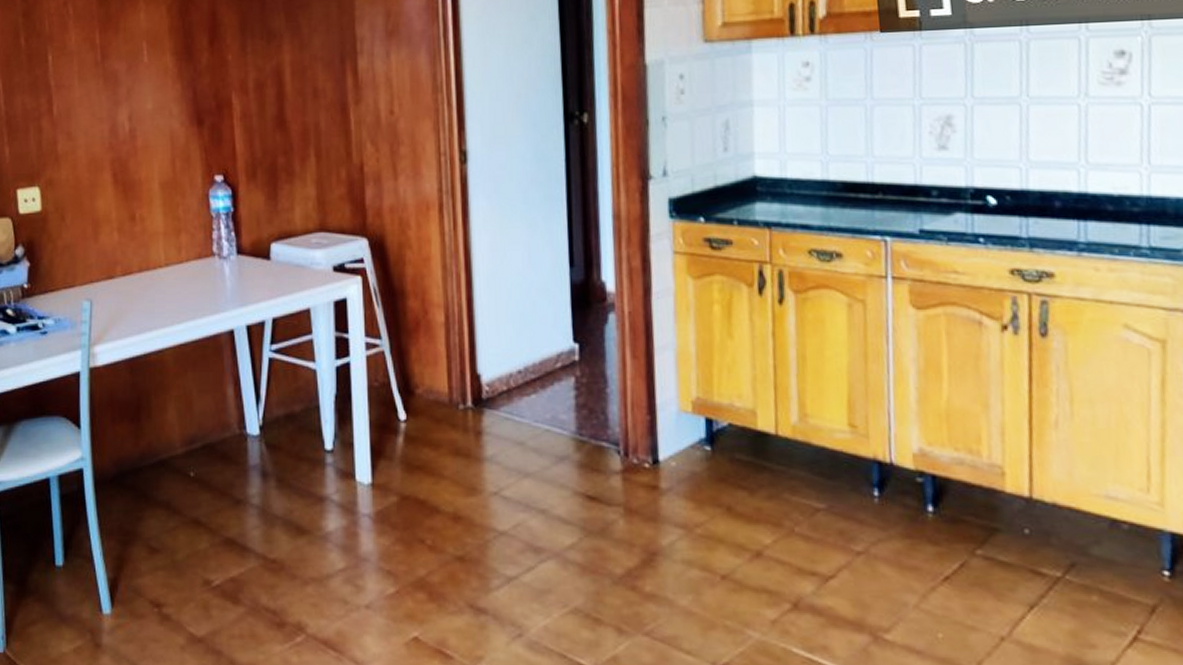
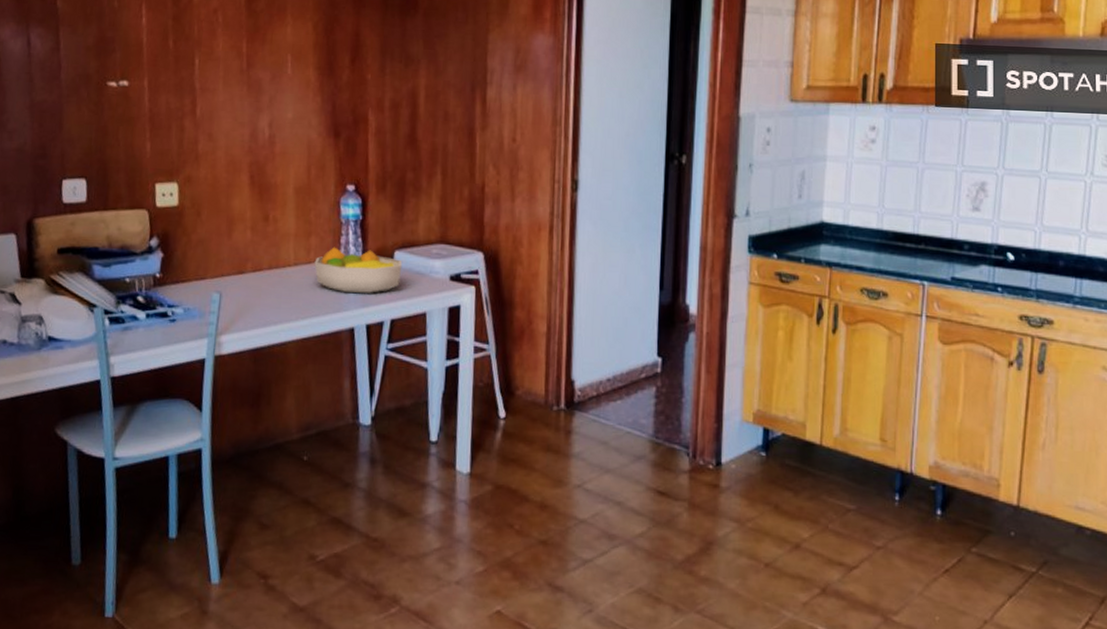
fruit bowl: none [186,243,281,291] -> present [314,247,403,293]

